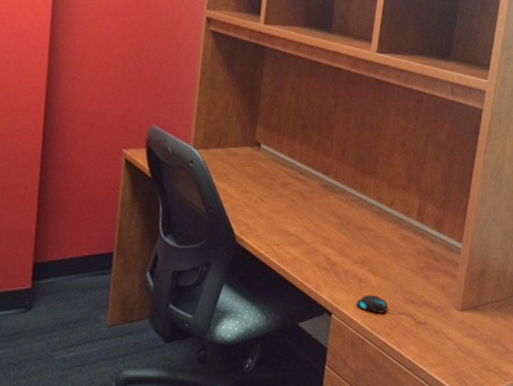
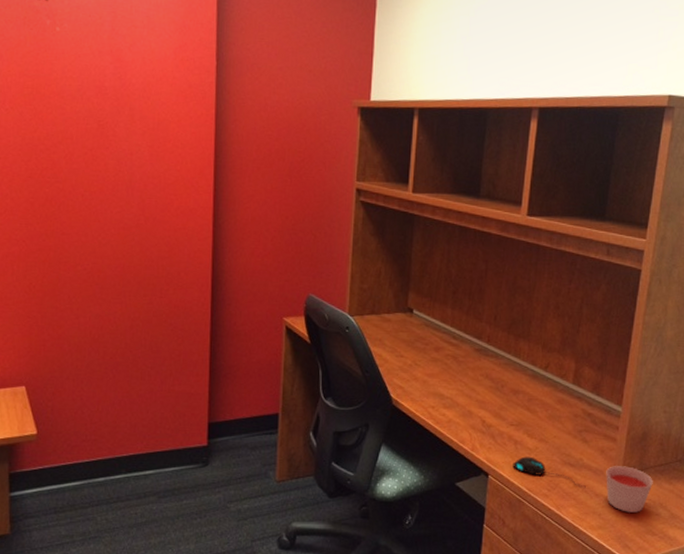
candle: none [446,302,490,349] -> present [606,466,653,513]

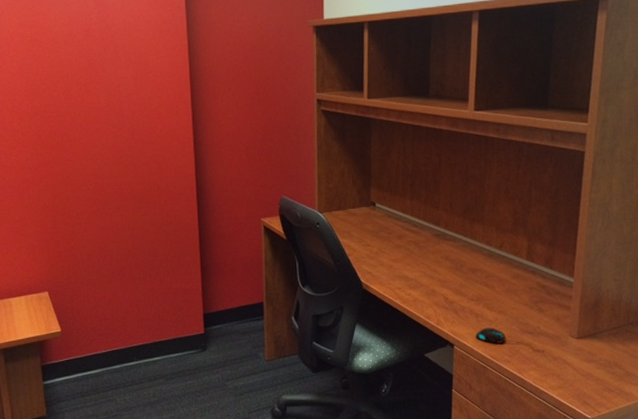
candle: present [606,466,653,513] -> none [562,331,607,373]

